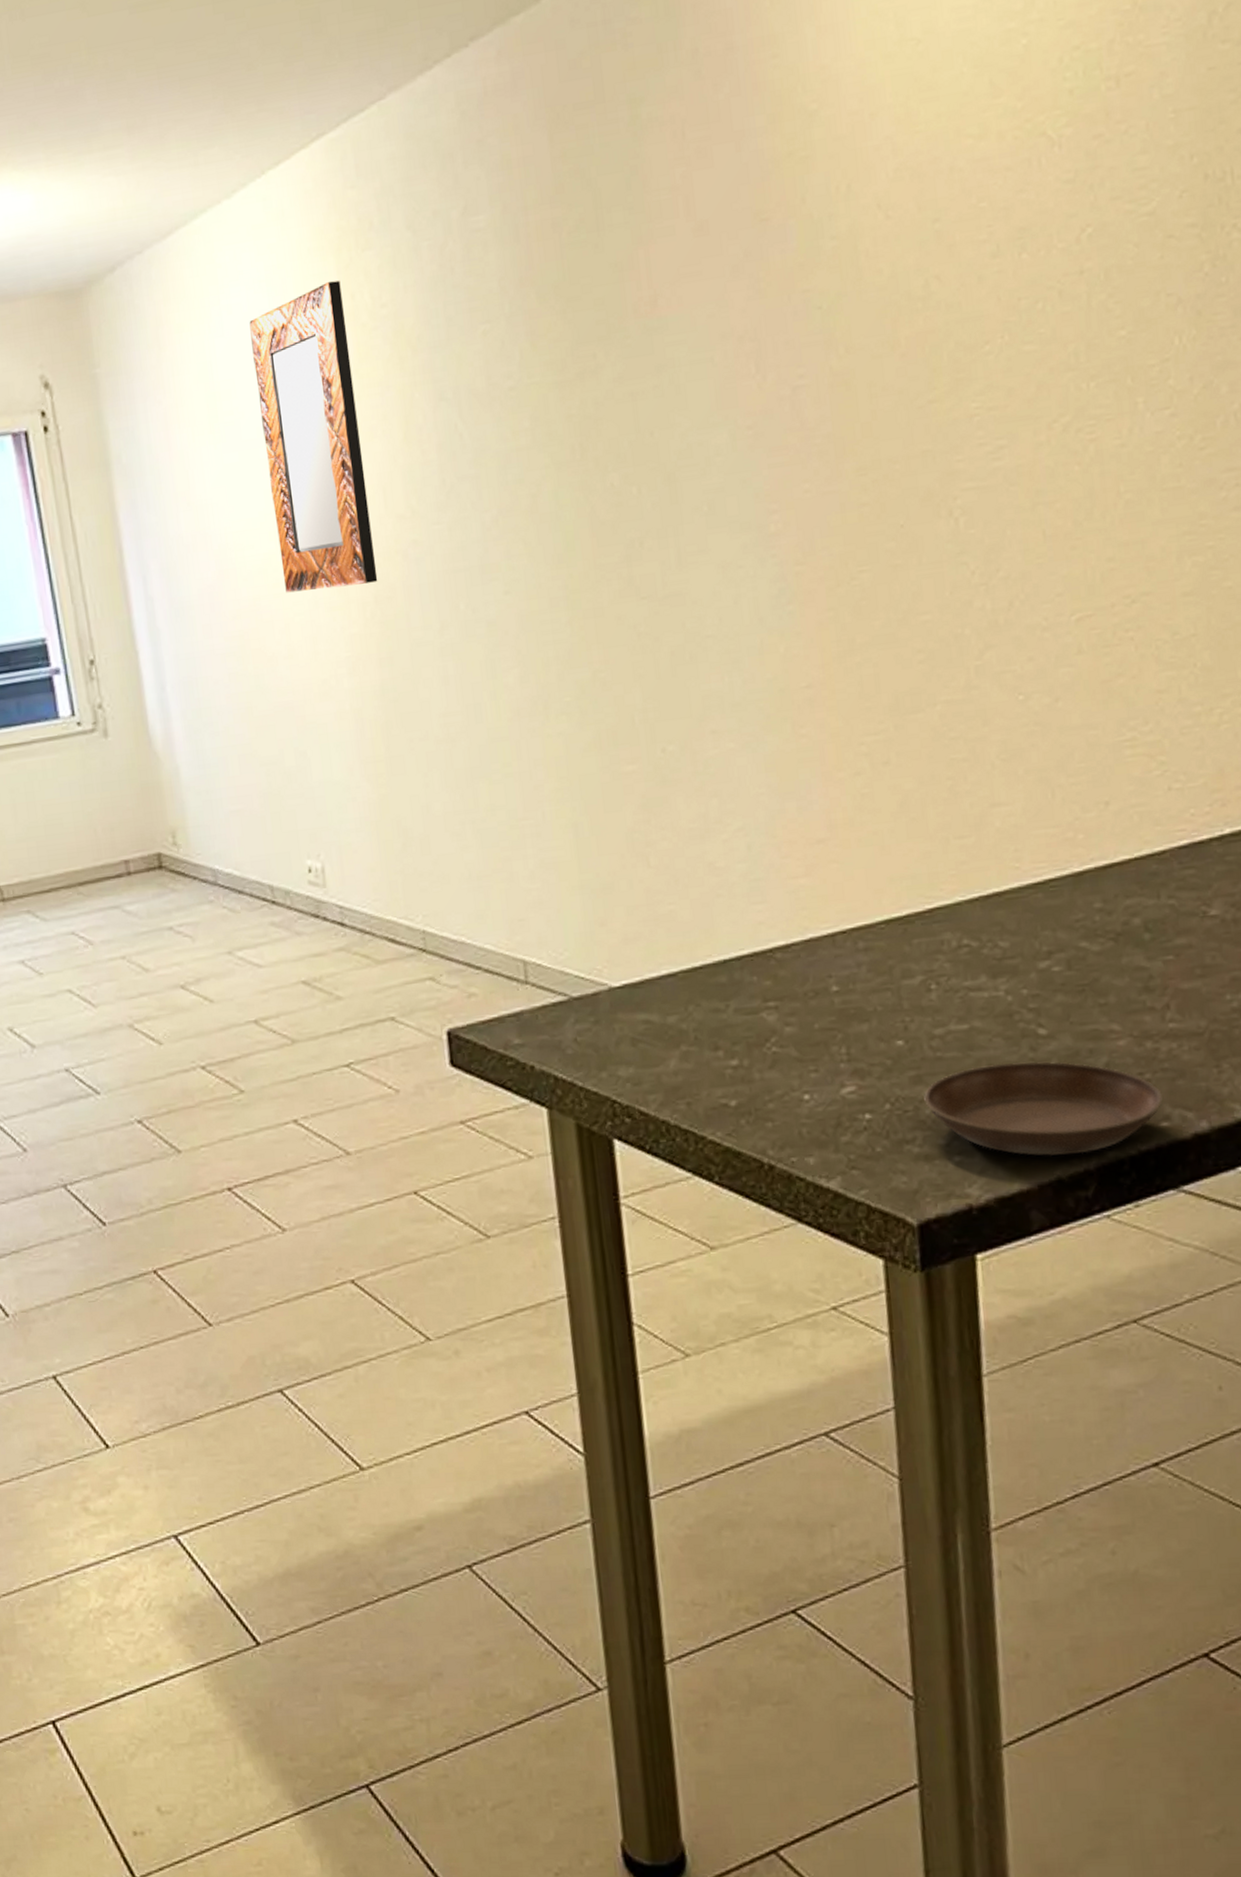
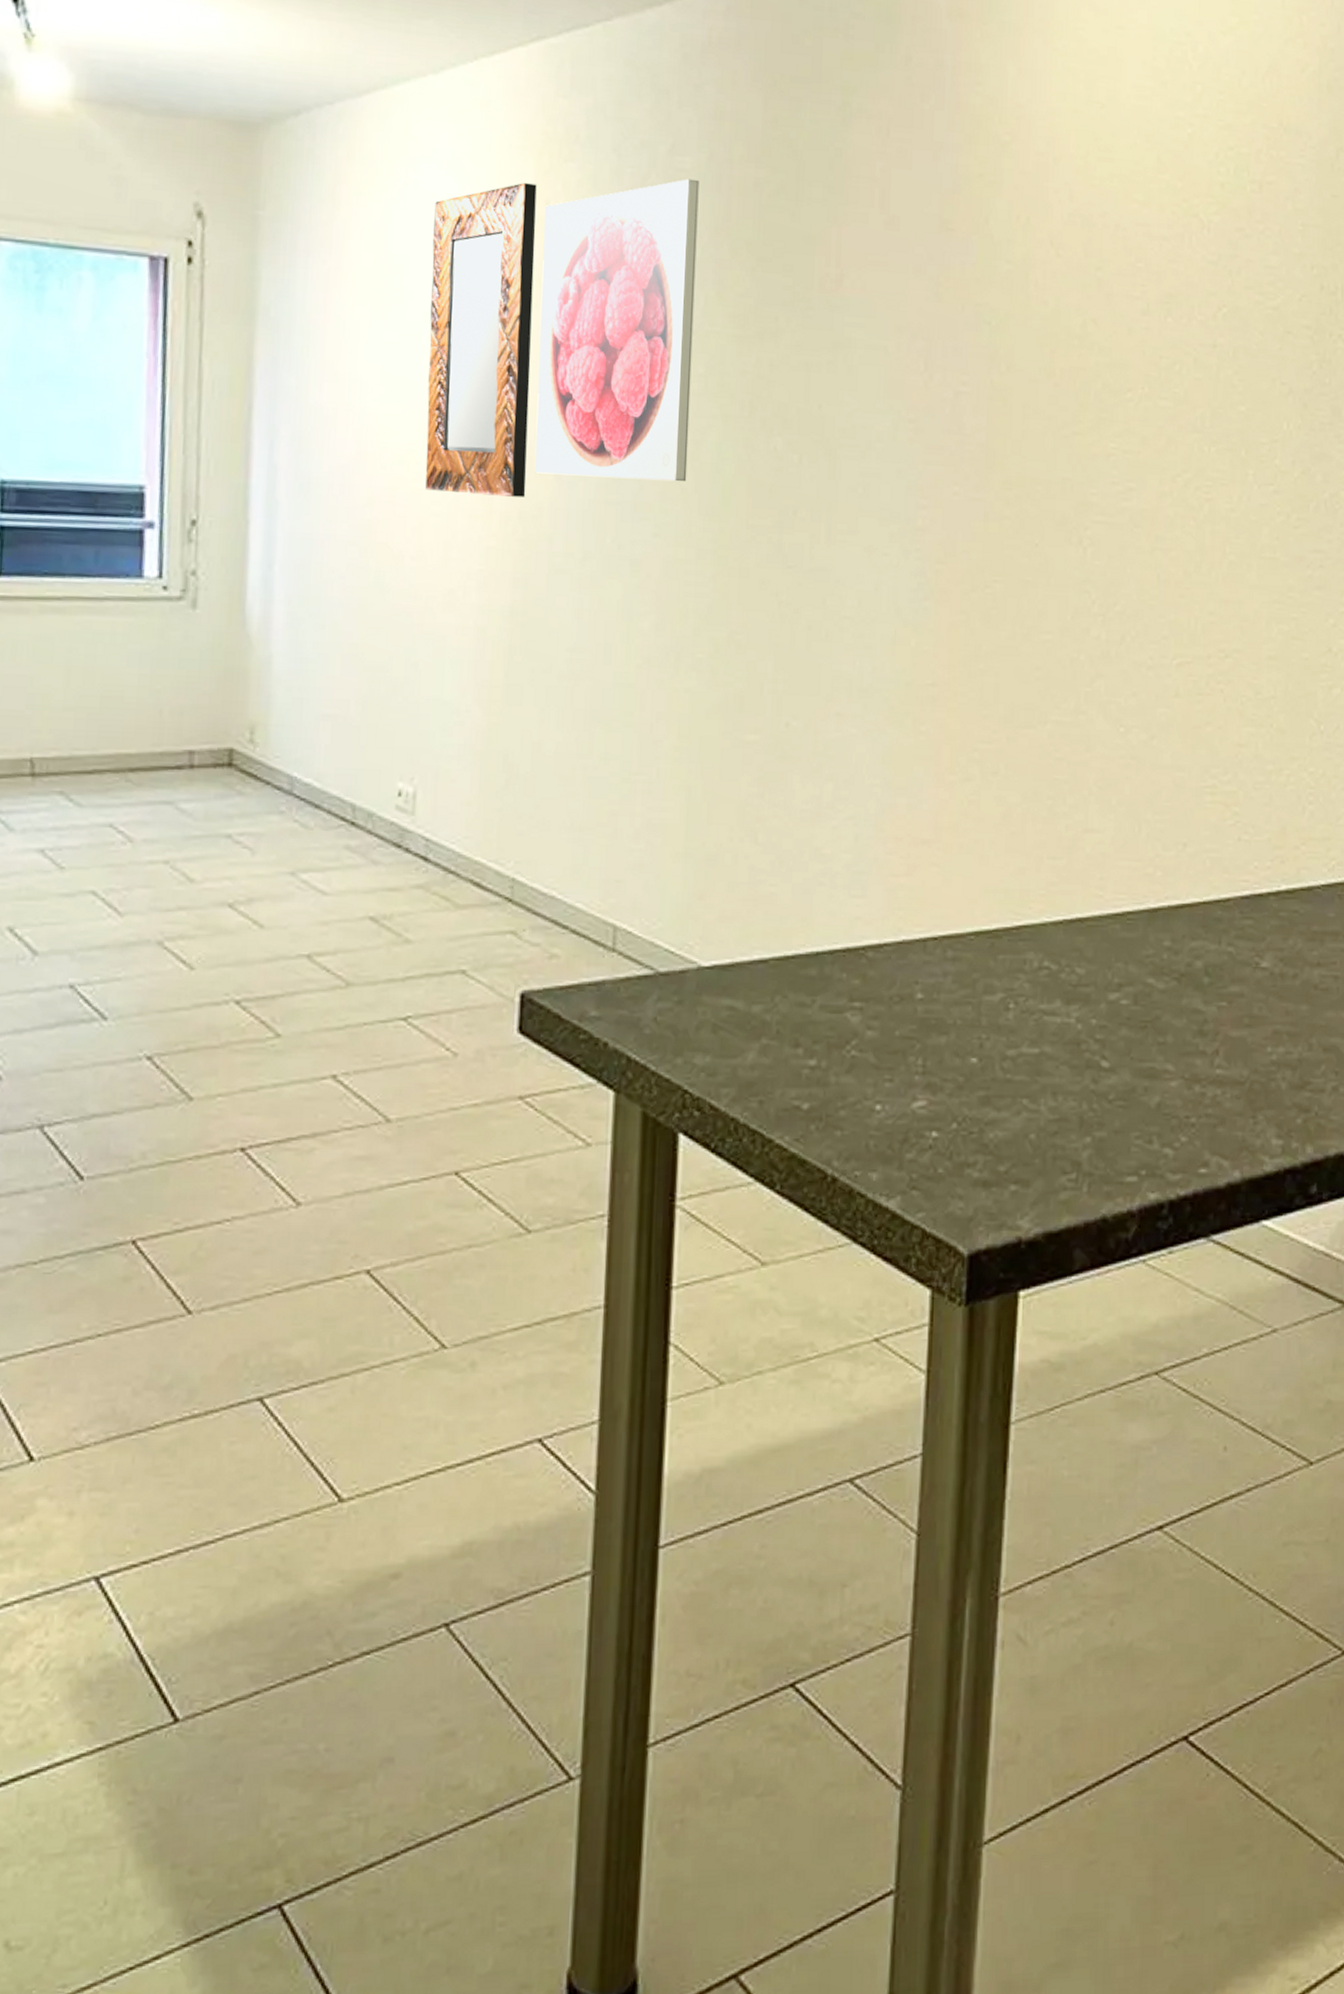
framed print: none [351,235,529,557] -> present [534,179,699,482]
saucer: present [924,1061,1163,1157] -> none [989,1092,1203,1194]

